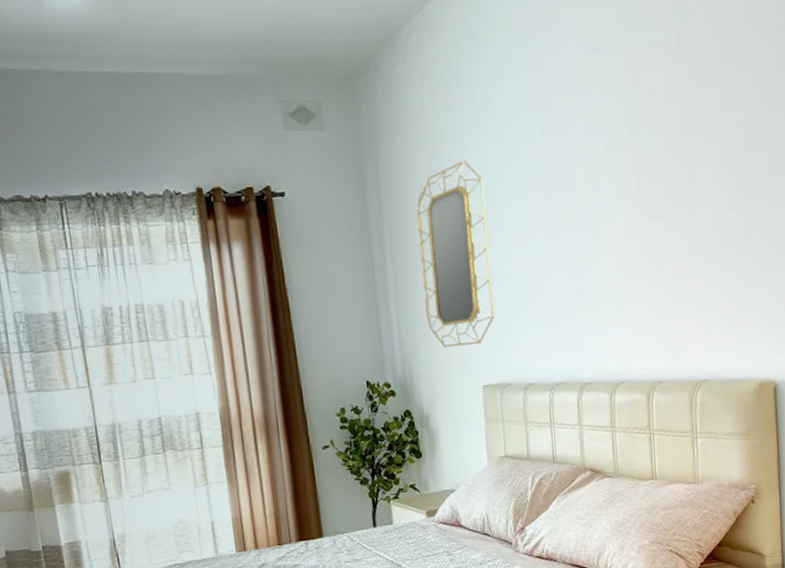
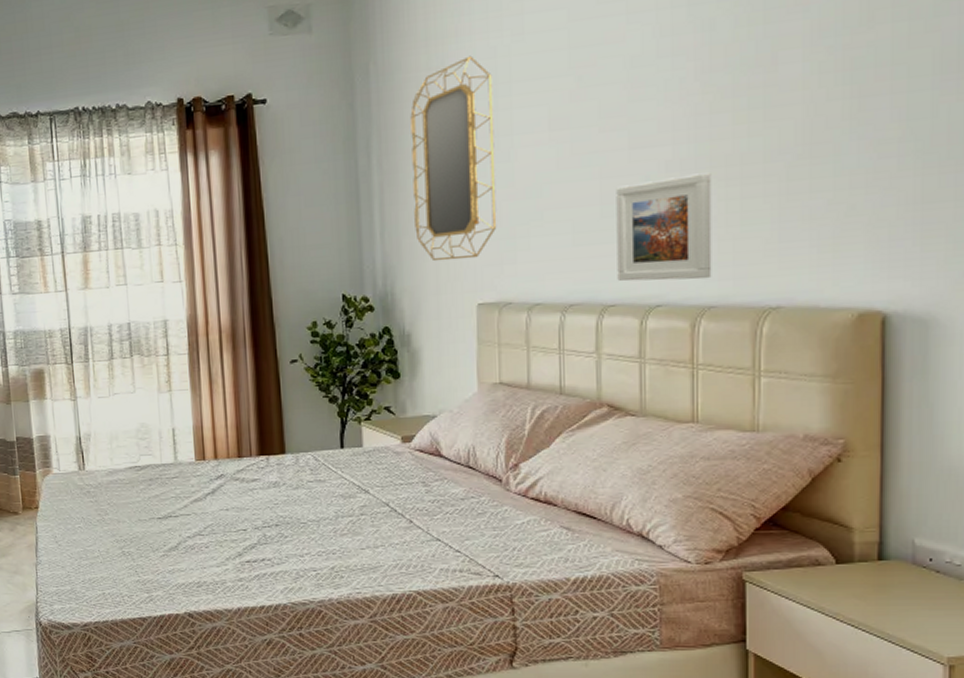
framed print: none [585,269,659,362] -> present [616,172,712,282]

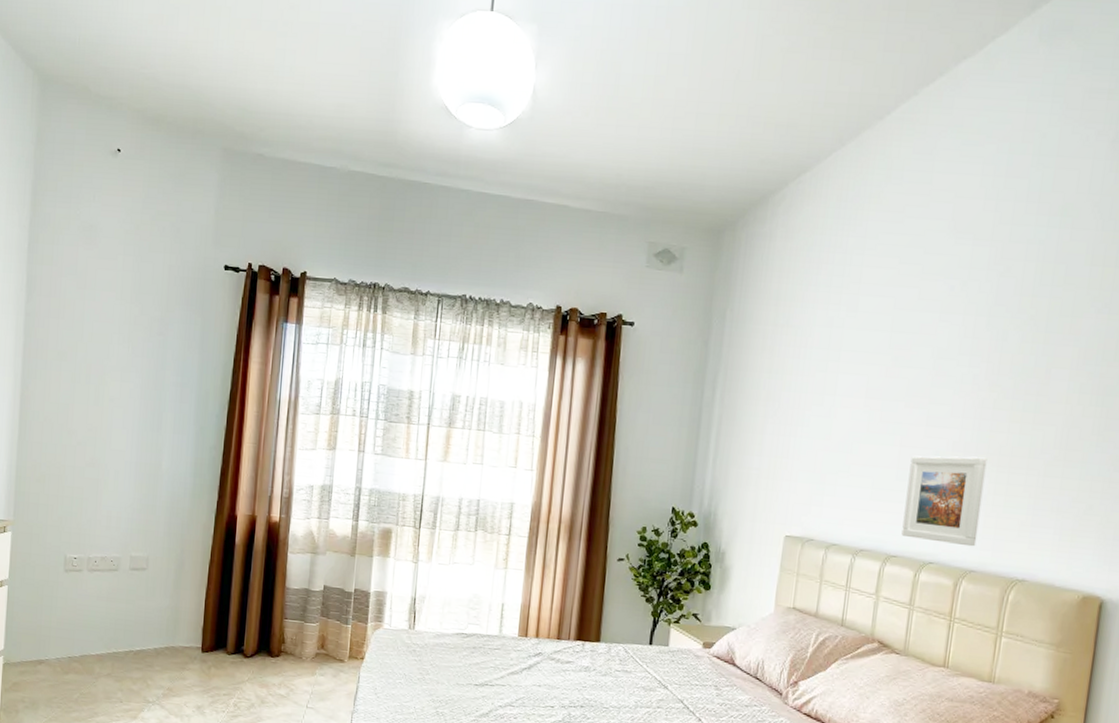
home mirror: present [410,55,497,262] -> none [743,320,827,496]

